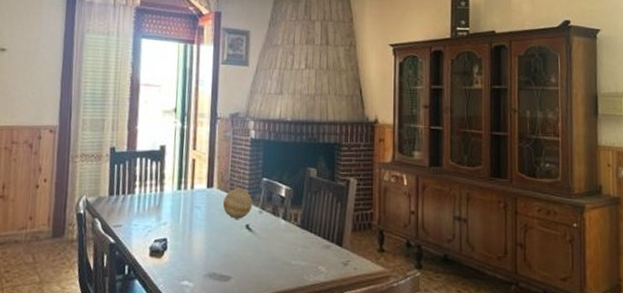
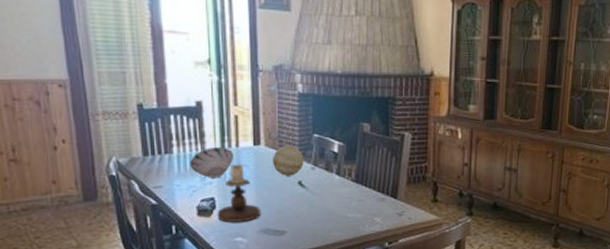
bowl: none [148,188,188,219] -> present [190,146,233,178]
candlestick: none [168,205,208,265] -> present [218,164,260,222]

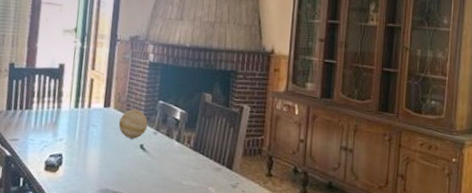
bowl: present [190,146,233,178] -> none [45,106,85,136]
candlestick: present [218,164,260,222] -> none [63,123,102,181]

